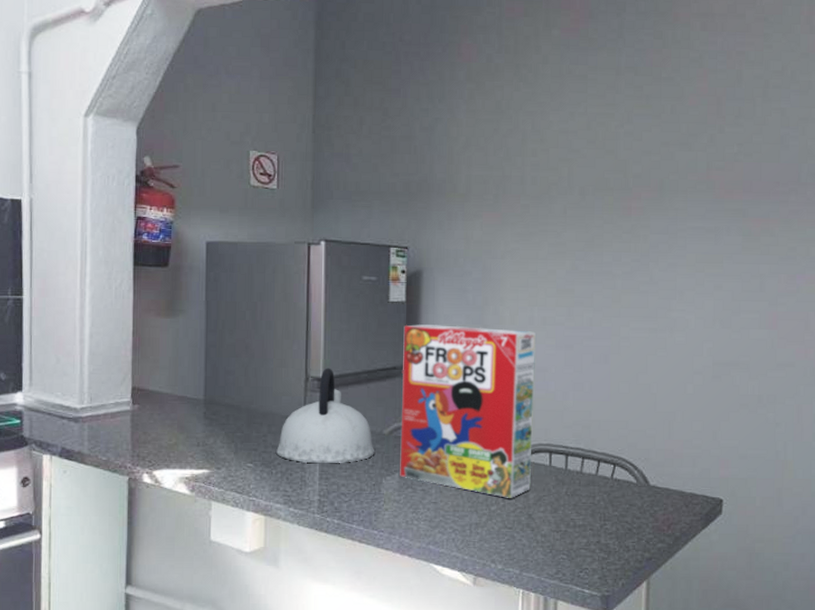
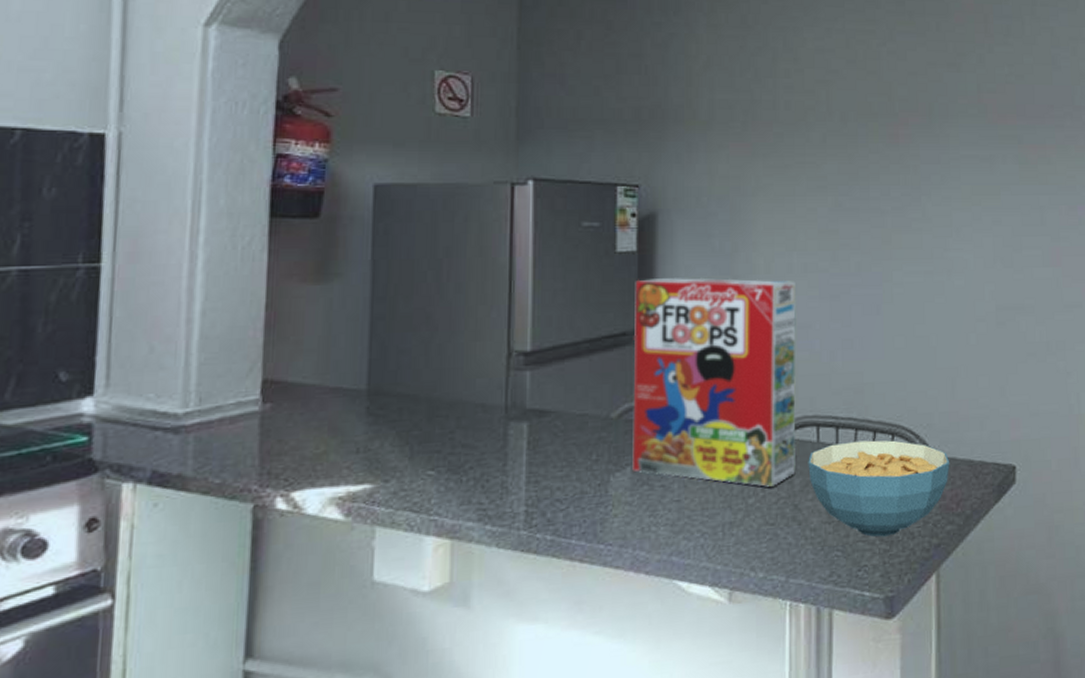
kettle: present [276,368,375,464] -> none [468,338,601,464]
cereal bowl: none [541,467,664,547] -> present [808,440,950,537]

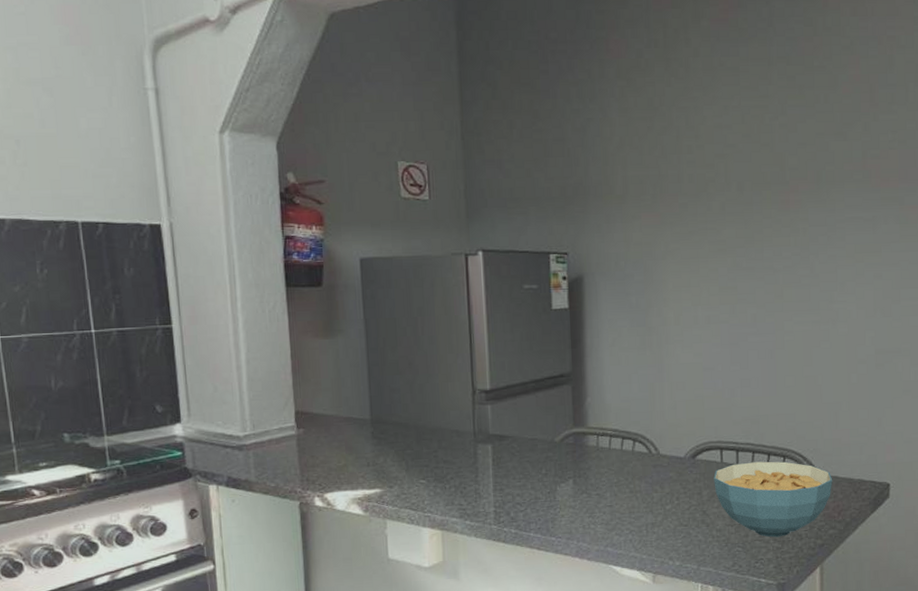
cereal box: present [632,277,797,487] -> none [568,329,704,497]

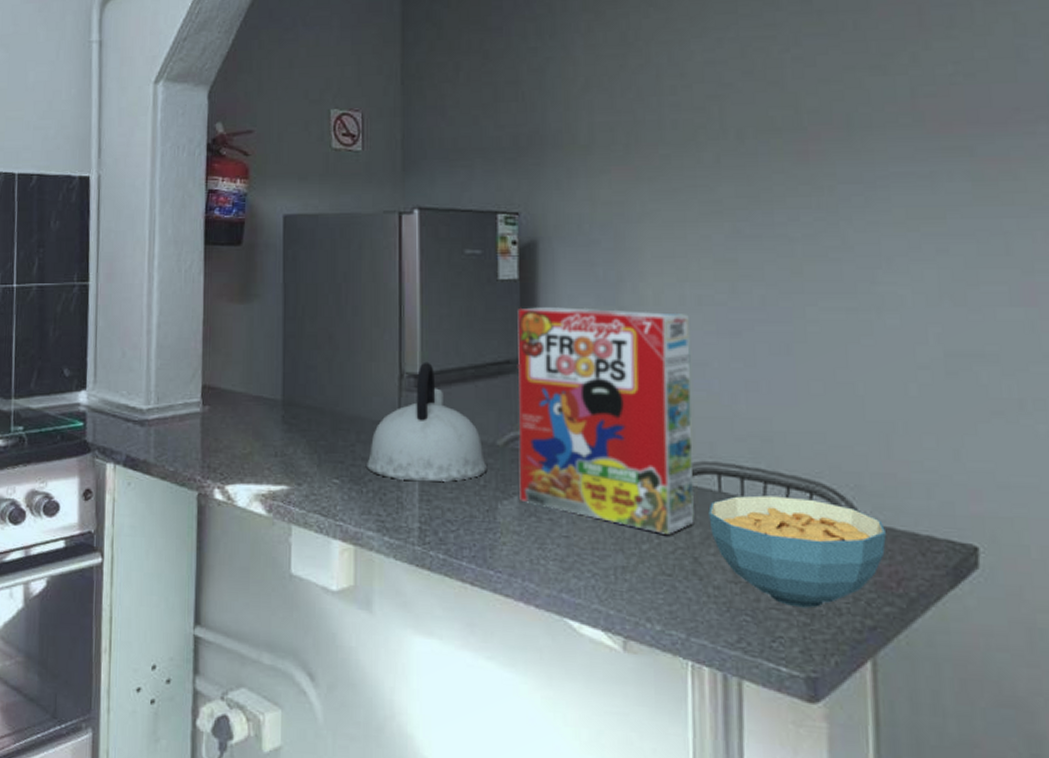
kettle: none [448,379,548,476] -> present [367,361,488,482]
cereal box: none [568,329,704,497] -> present [517,307,695,534]

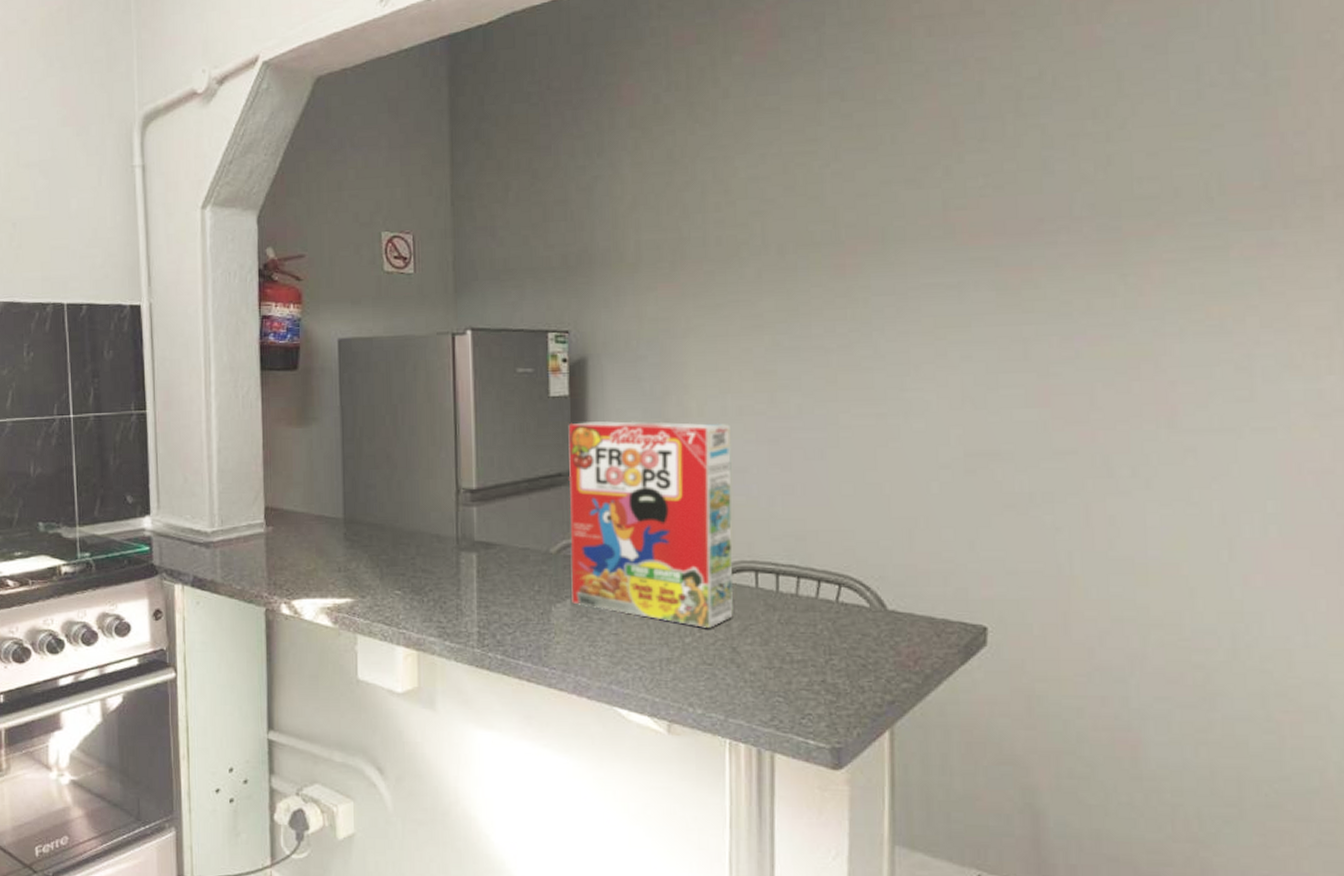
kettle: present [367,361,488,482] -> none [427,477,542,590]
cereal bowl: present [708,495,887,608] -> none [746,589,907,688]

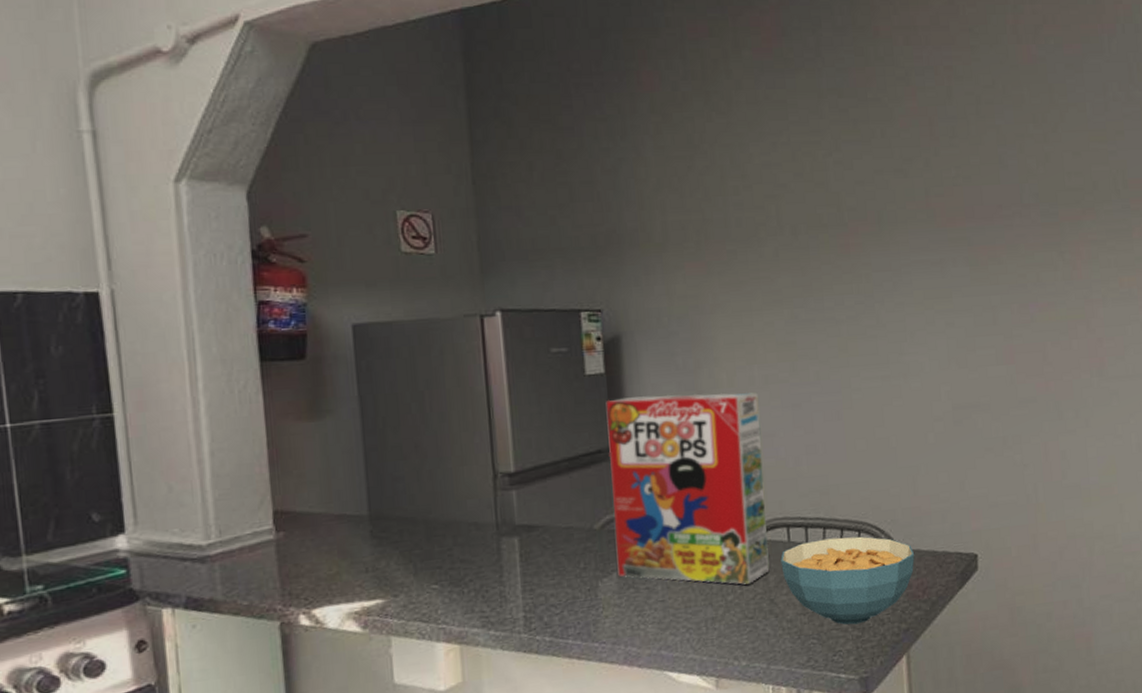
cereal bowl: none [746,589,907,688] -> present [781,536,915,625]

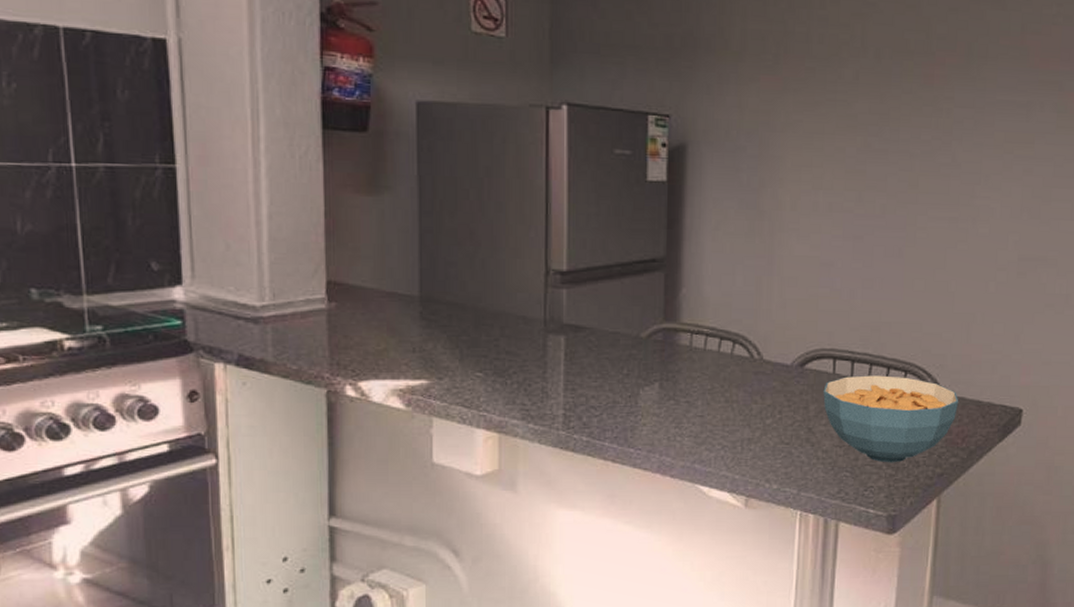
cereal box: present [605,392,770,585] -> none [660,208,821,410]

